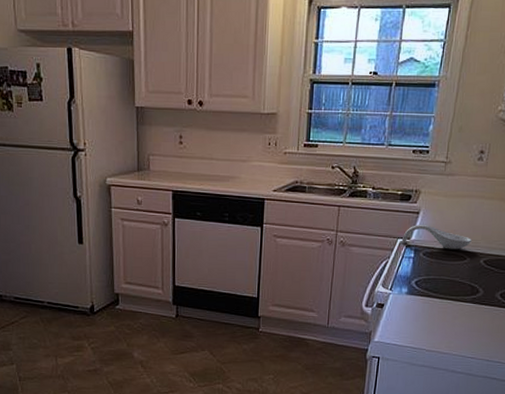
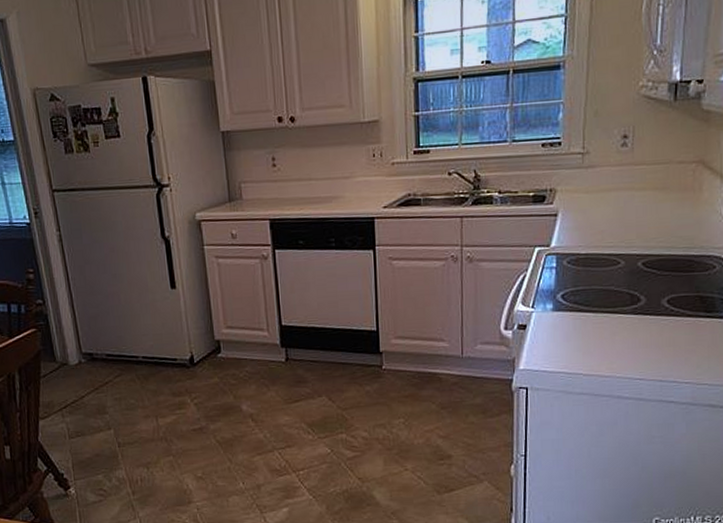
spoon rest: present [401,225,472,250] -> none [539,228,625,254]

